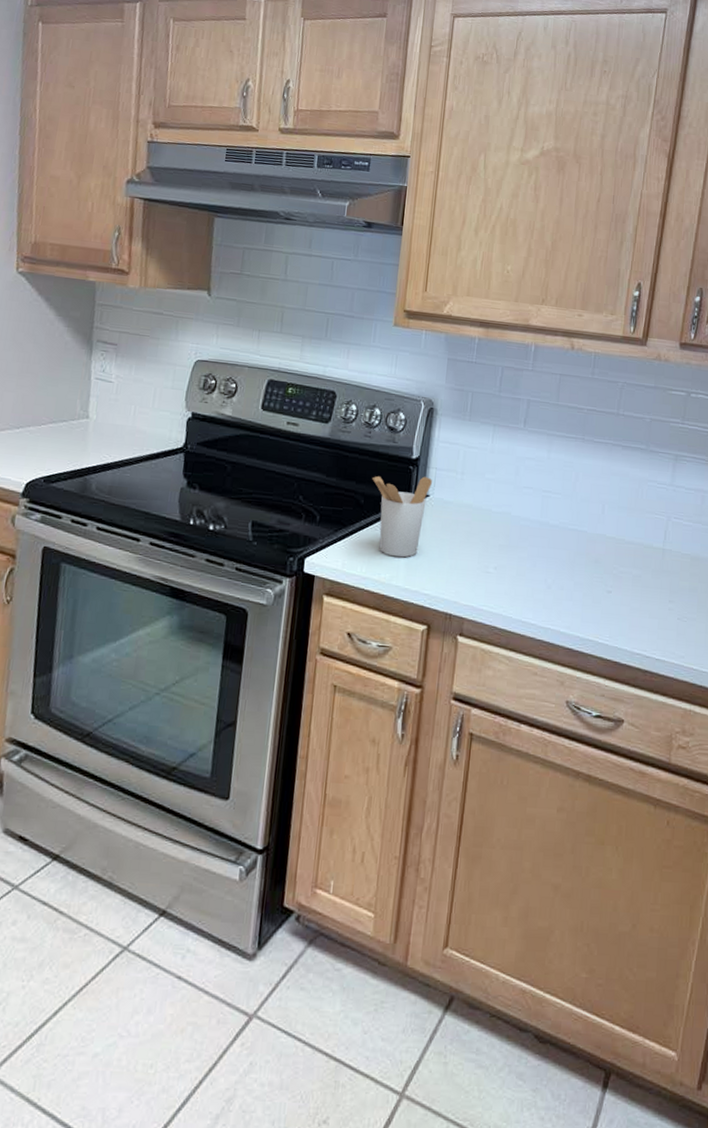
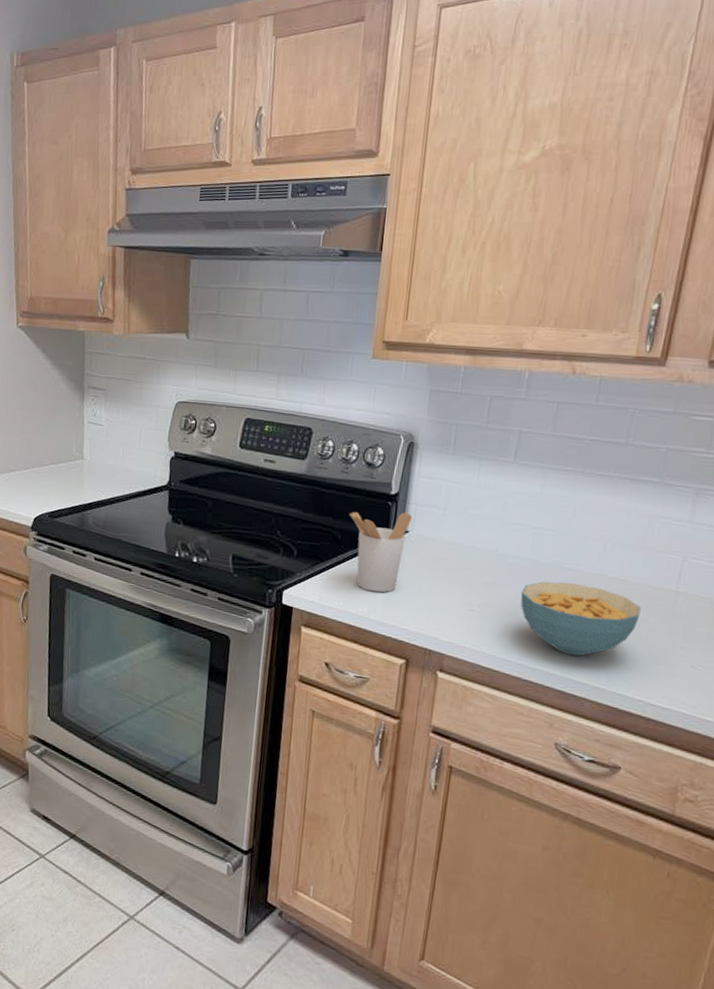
cereal bowl: none [532,542,635,614] -> present [520,581,641,656]

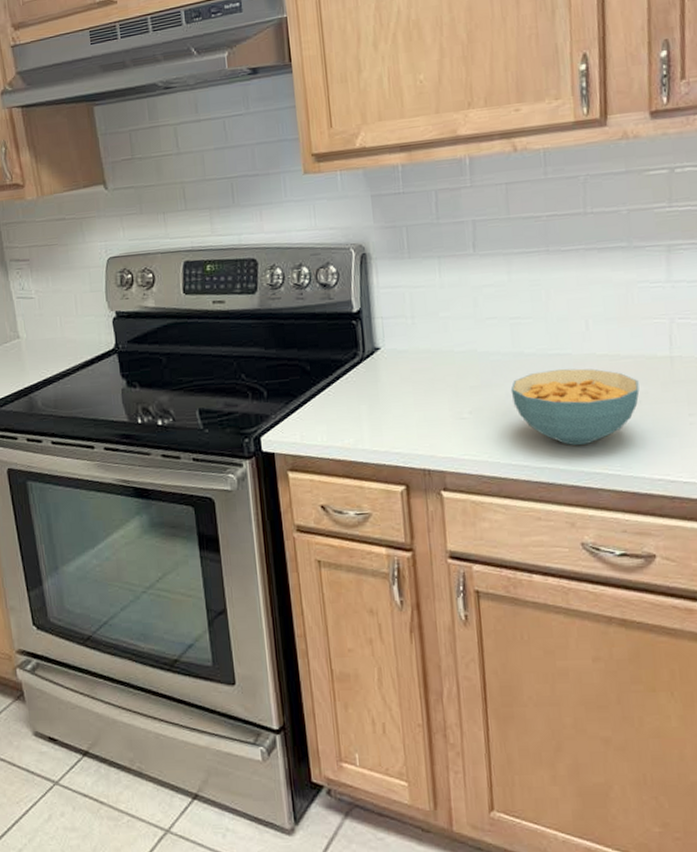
utensil holder: present [349,512,412,593] -> none [314,328,380,420]

